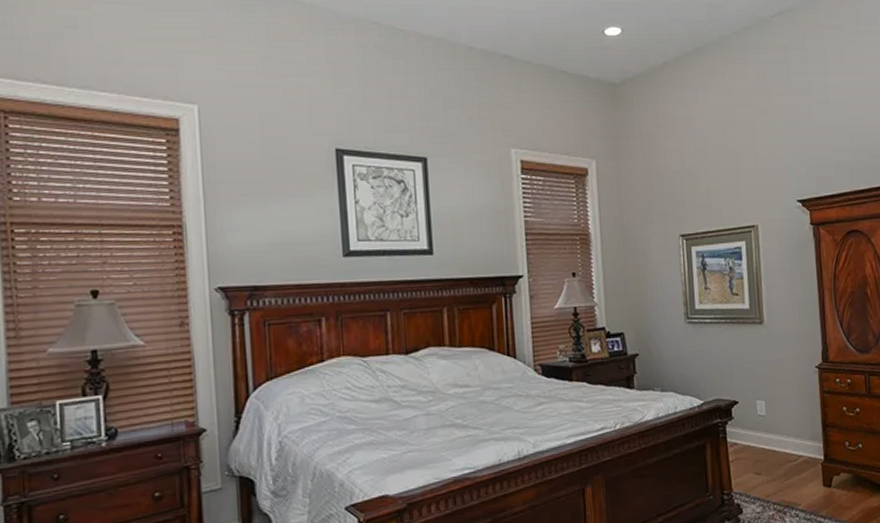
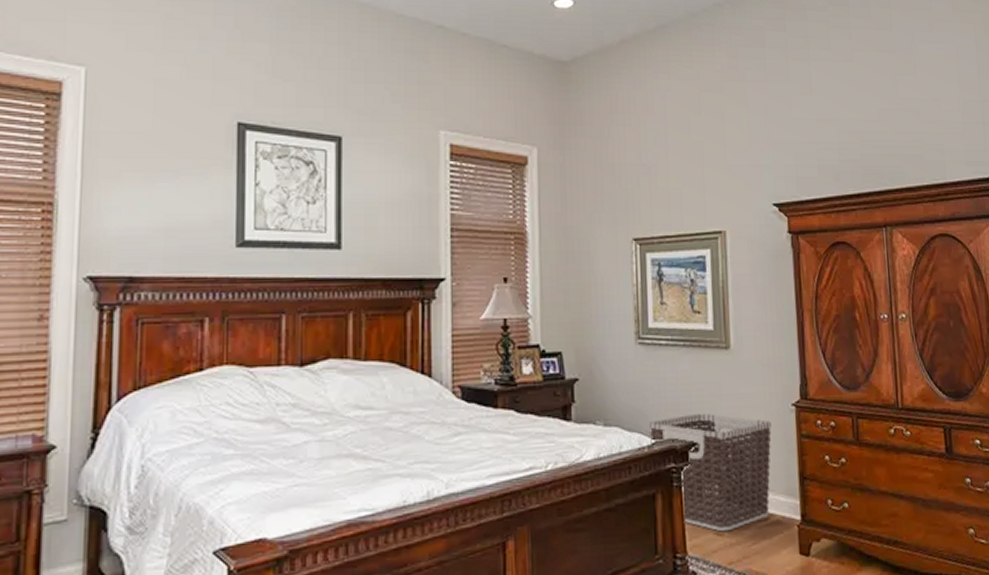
clothes hamper: none [699,377,799,472] -> present [650,413,772,532]

